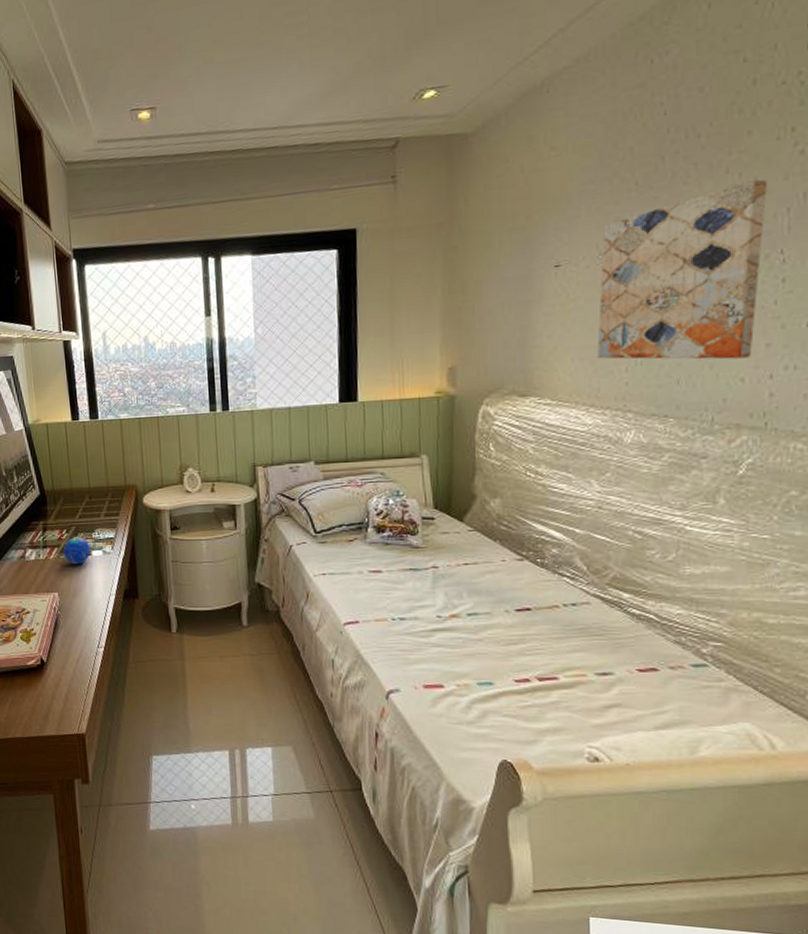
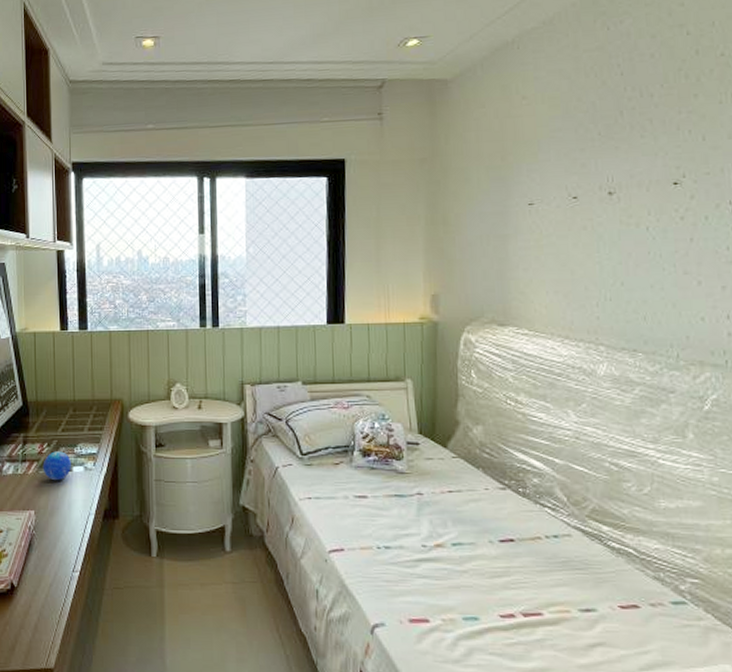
wall art: present [597,179,768,360] -> none [569,136,715,299]

